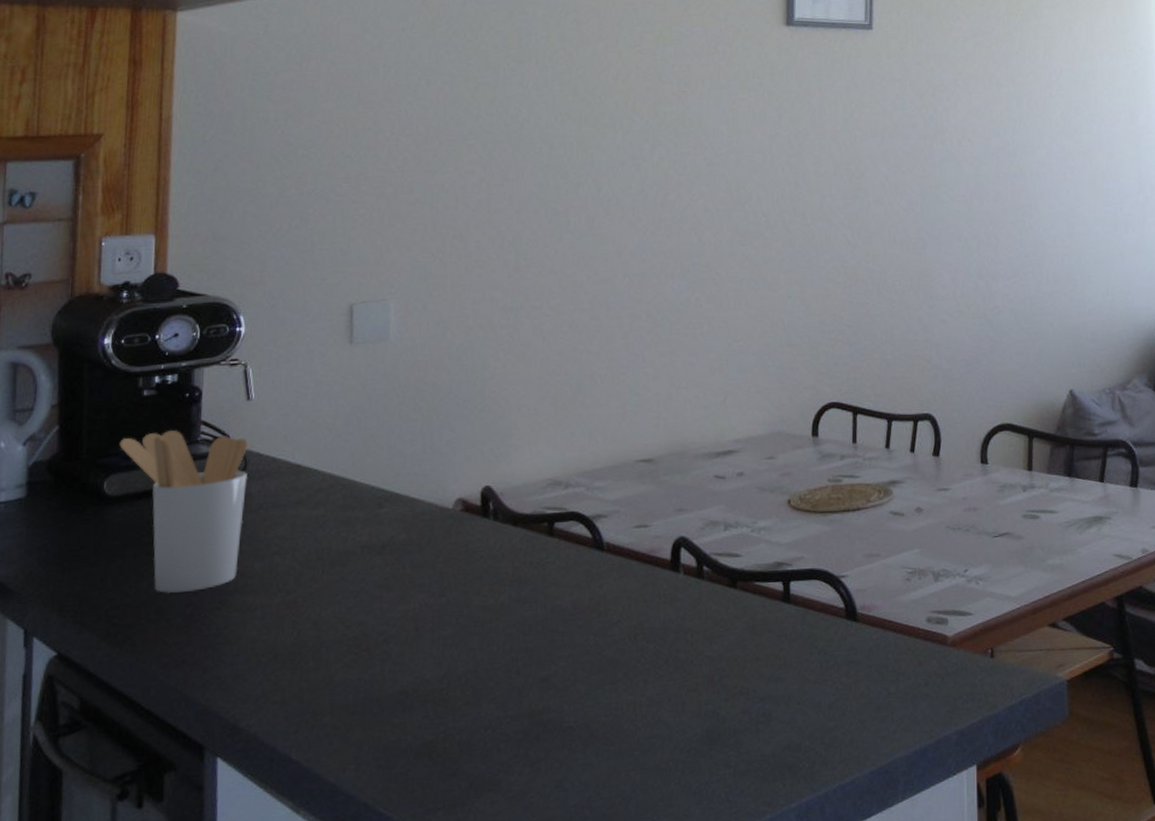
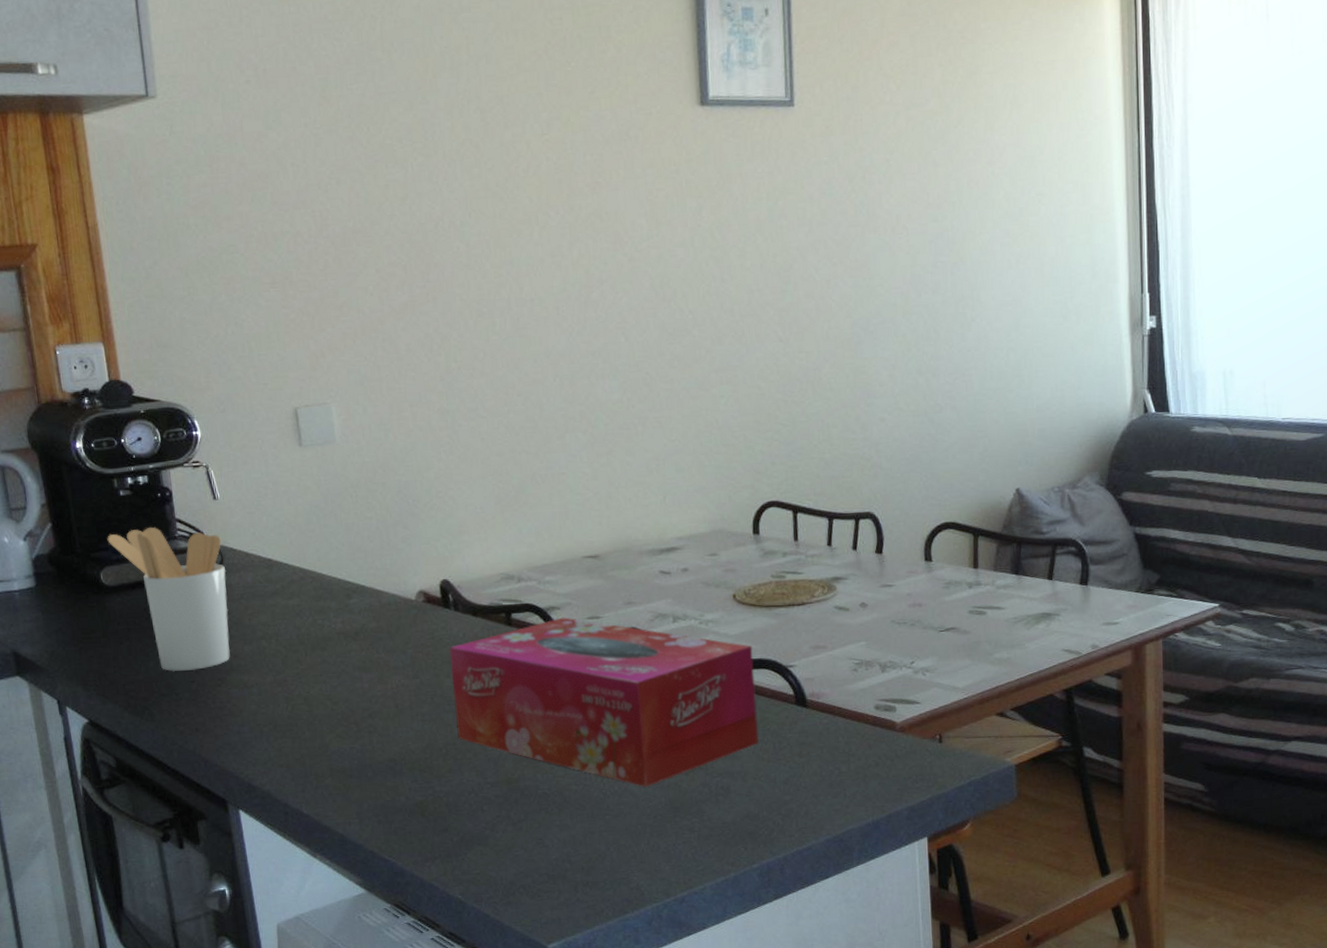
tissue box: none [481,526,806,717] -> present [450,617,760,787]

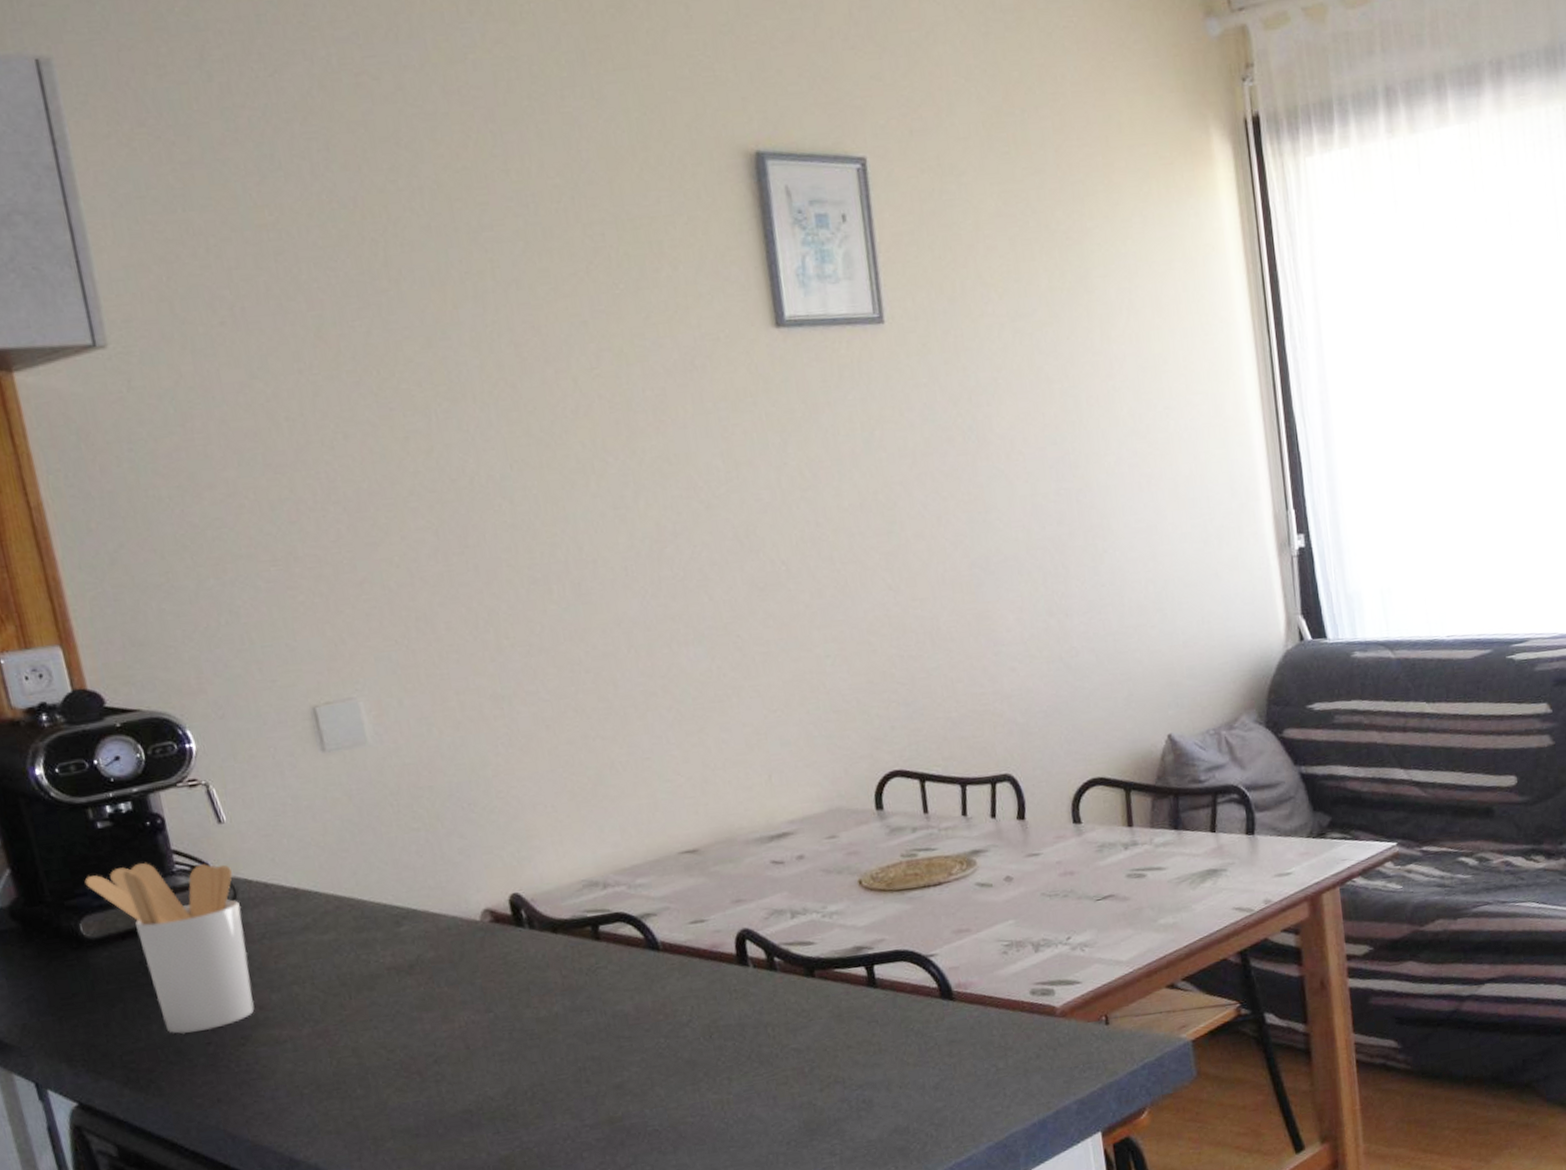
tissue box: present [450,617,760,787] -> none [527,924,903,1111]

